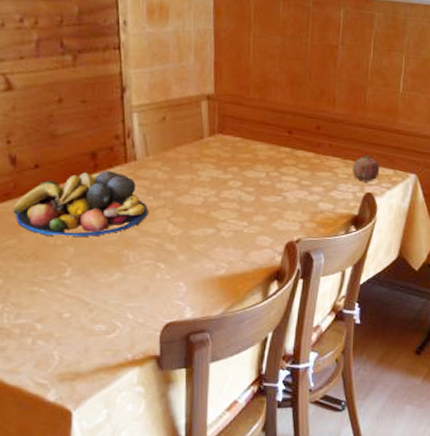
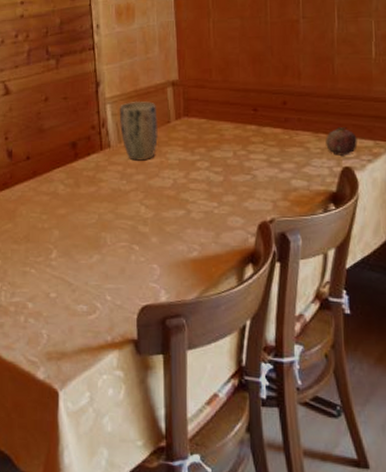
fruit bowl: present [13,170,149,237] -> none [9,158,123,220]
plant pot: none [147,112,190,177] -> present [119,100,158,161]

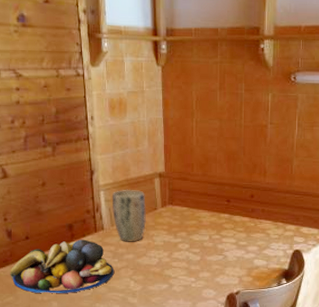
fruit bowl: none [9,158,123,220] -> present [10,239,115,293]
fruit: present [326,126,358,156] -> none [282,217,306,241]

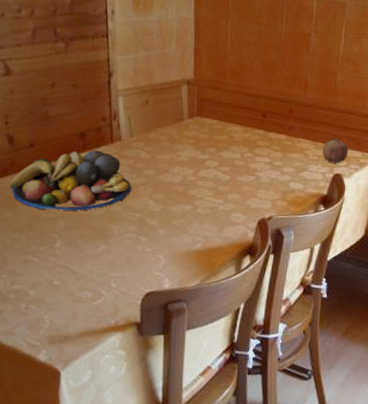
plant pot: present [111,189,146,242] -> none [131,95,171,156]
fruit: none [282,217,306,241] -> present [322,137,349,164]

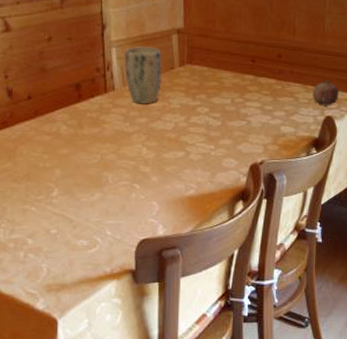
fruit bowl: present [9,150,132,211] -> none [9,100,126,160]
plant pot: none [131,95,171,156] -> present [124,45,162,104]

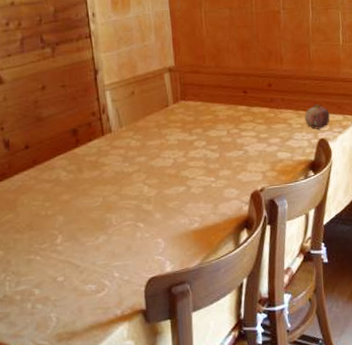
plant pot: present [124,45,162,104] -> none [118,86,158,144]

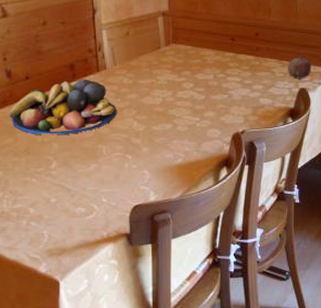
fruit bowl: none [8,144,126,208] -> present [9,79,118,134]

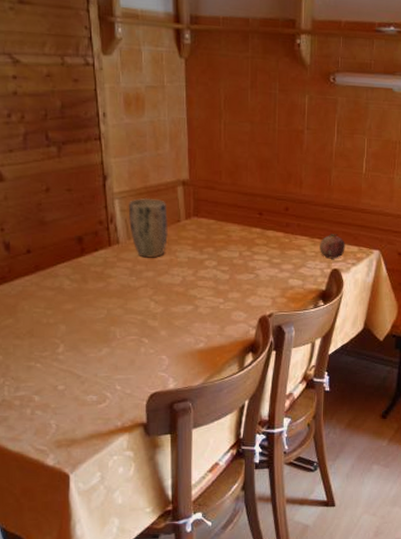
fruit bowl: present [9,79,118,134] -> none [8,254,132,315]
plant pot: none [114,28,149,82] -> present [128,197,168,258]

